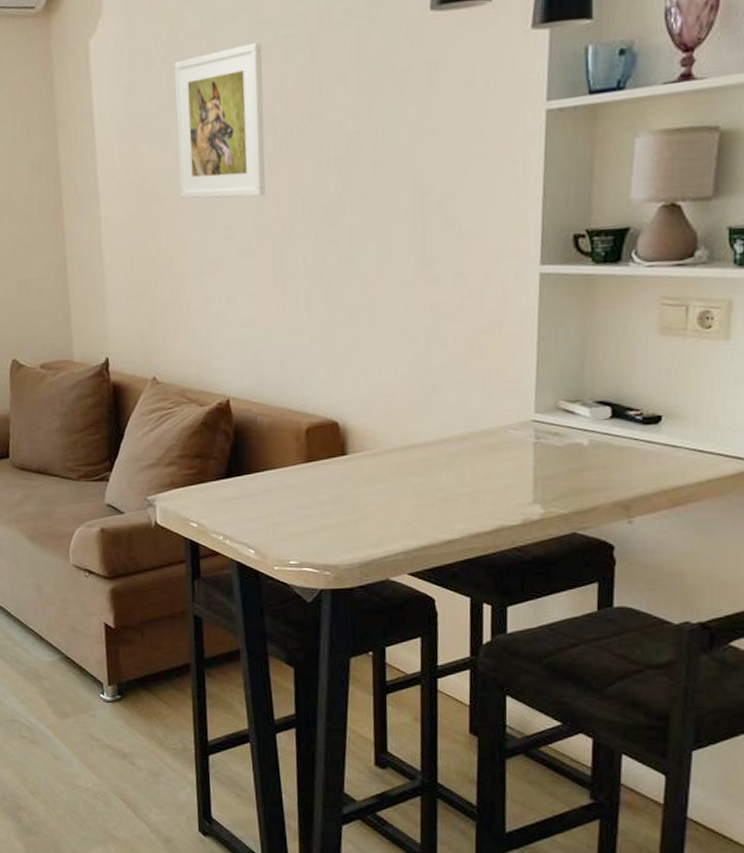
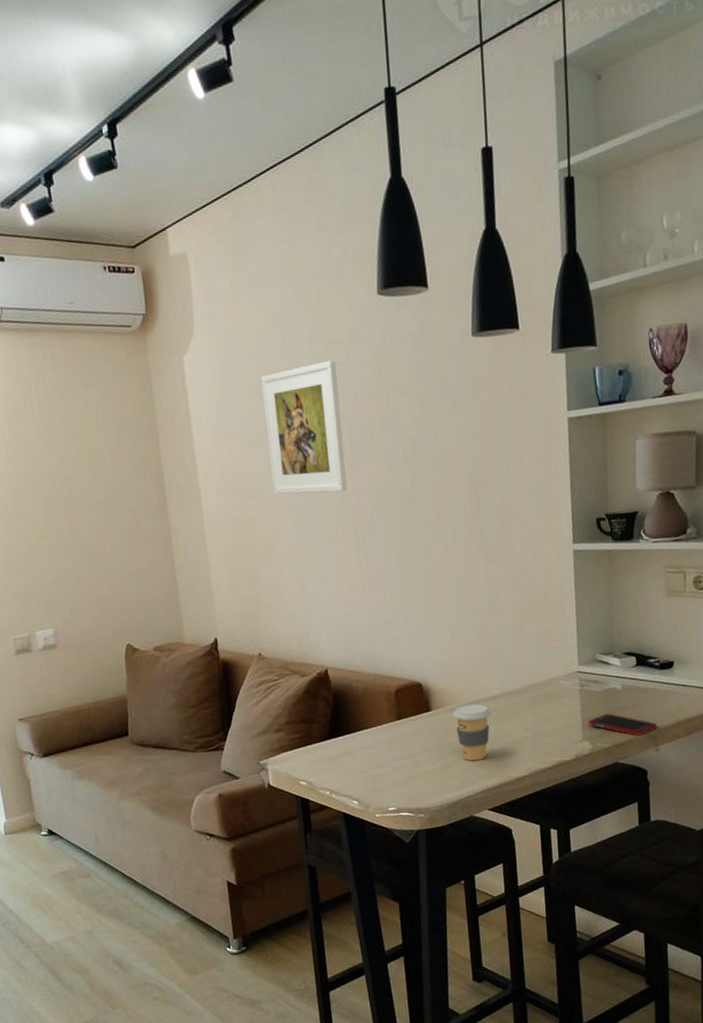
coffee cup: none [373,450,420,517] -> present [452,704,491,761]
cell phone: none [541,473,633,503] -> present [588,713,658,736]

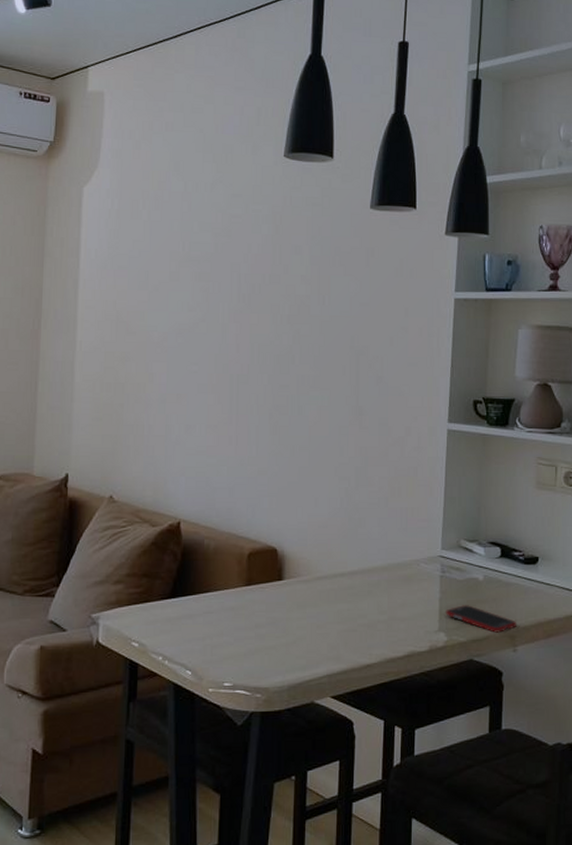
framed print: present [261,360,347,495] -> none [152,211,234,341]
coffee cup: present [452,704,491,761] -> none [306,577,346,641]

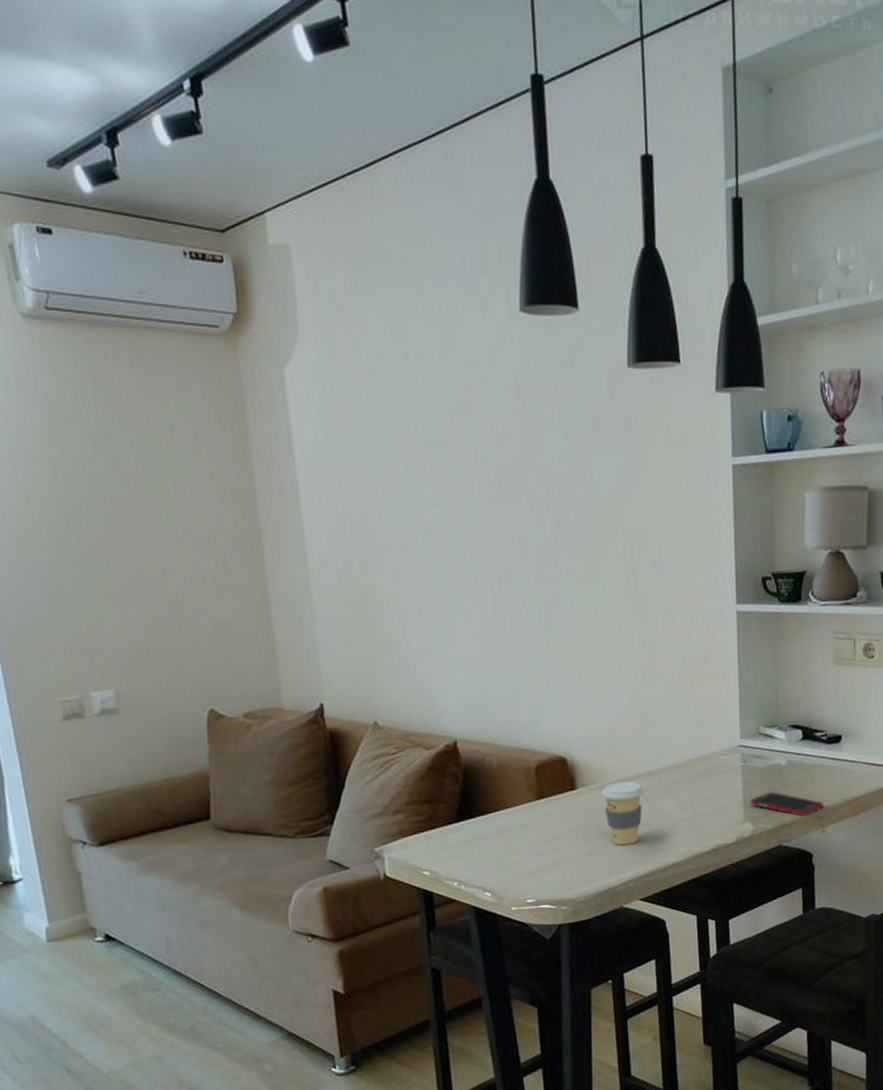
coffee cup: none [306,577,346,641] -> present [601,781,645,846]

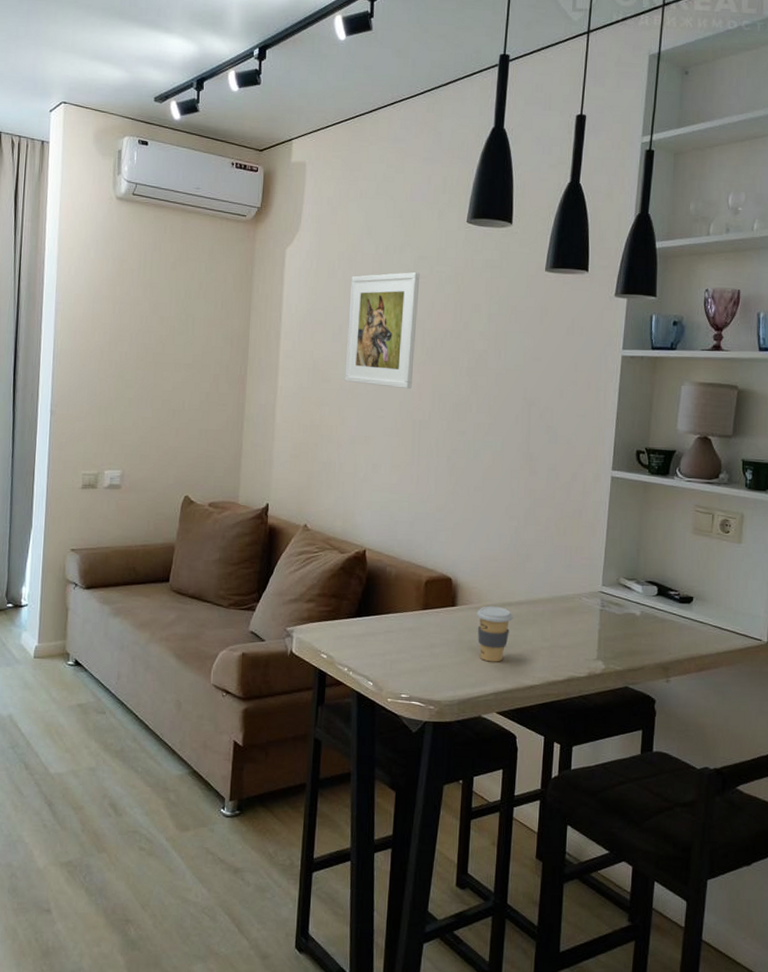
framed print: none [380,384,482,537] -> present [344,272,420,390]
cell phone: present [750,792,824,816] -> none [604,637,671,664]

